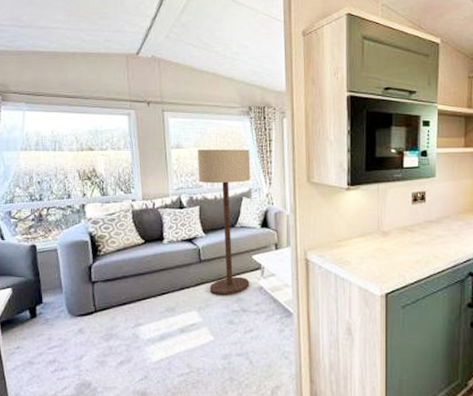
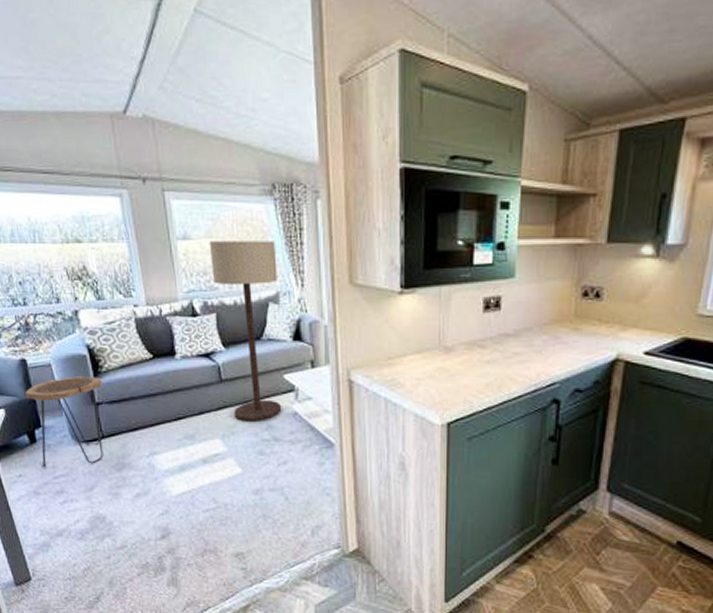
side table: none [31,259,100,340] -> present [24,376,104,468]

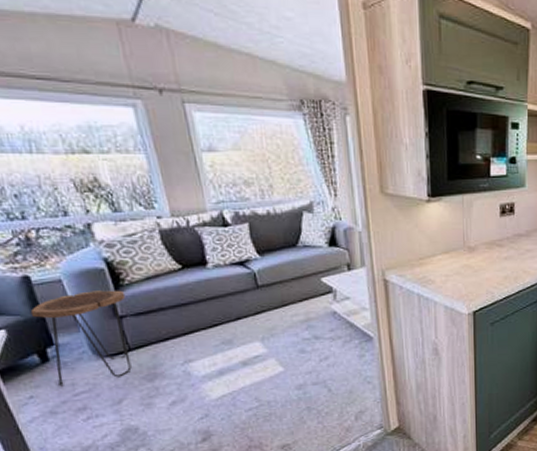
floor lamp: present [209,241,282,421] -> none [237,153,321,323]

